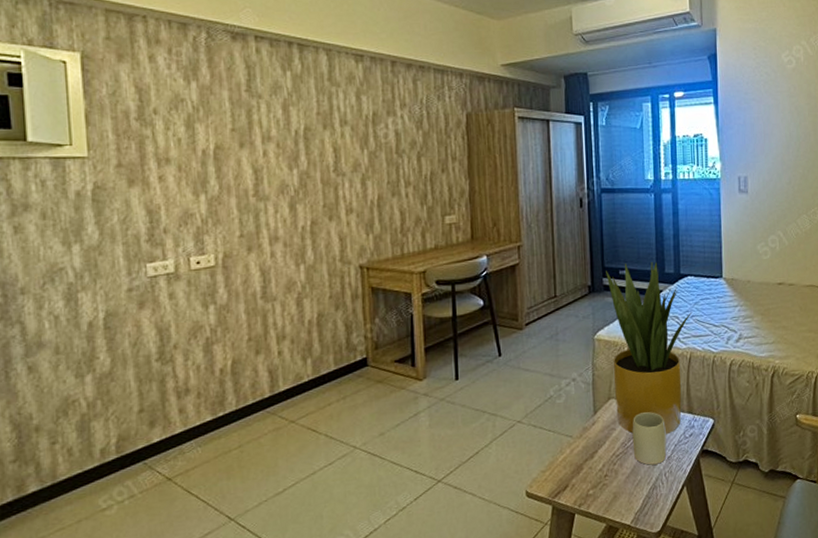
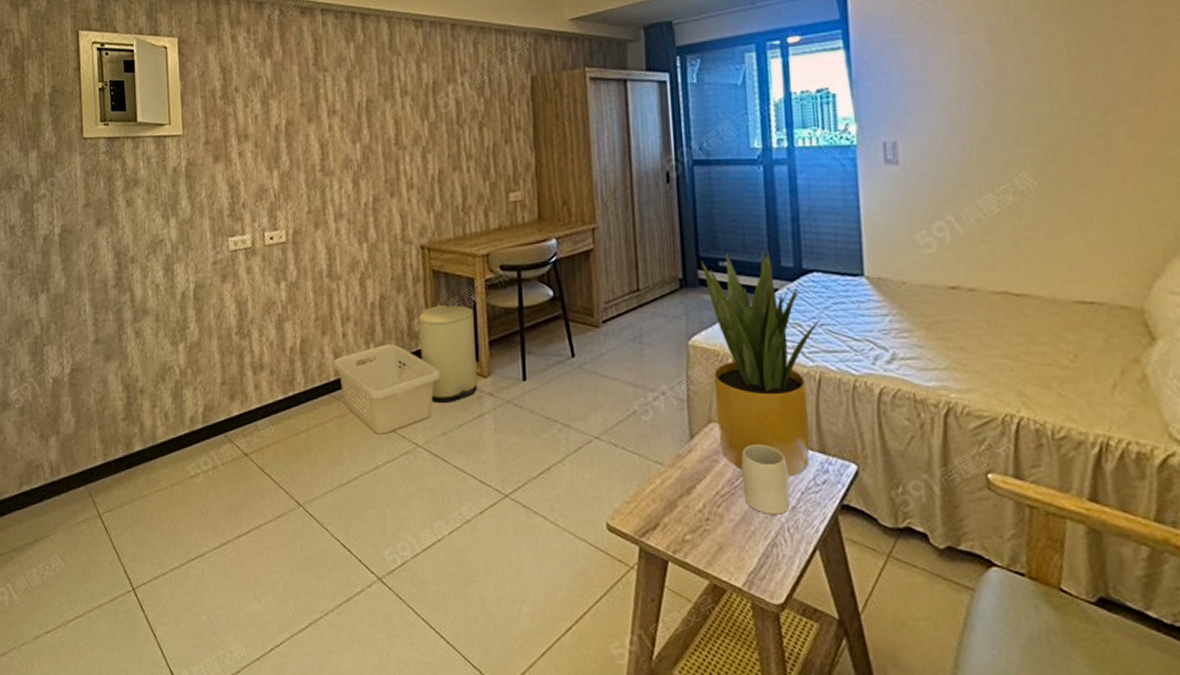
laundry basket: none [266,358,379,442] -> present [332,344,441,434]
pedal bin: none [357,318,414,407] -> present [418,304,478,403]

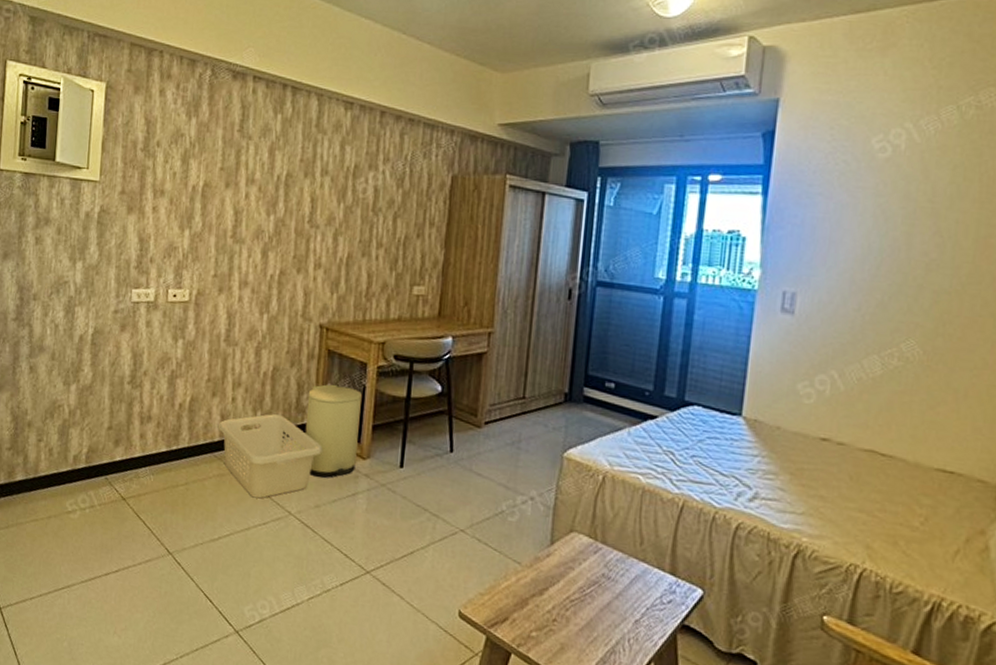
planter: present [701,252,822,478] -> none [578,374,694,593]
mug: present [741,445,790,515] -> none [592,557,638,626]

